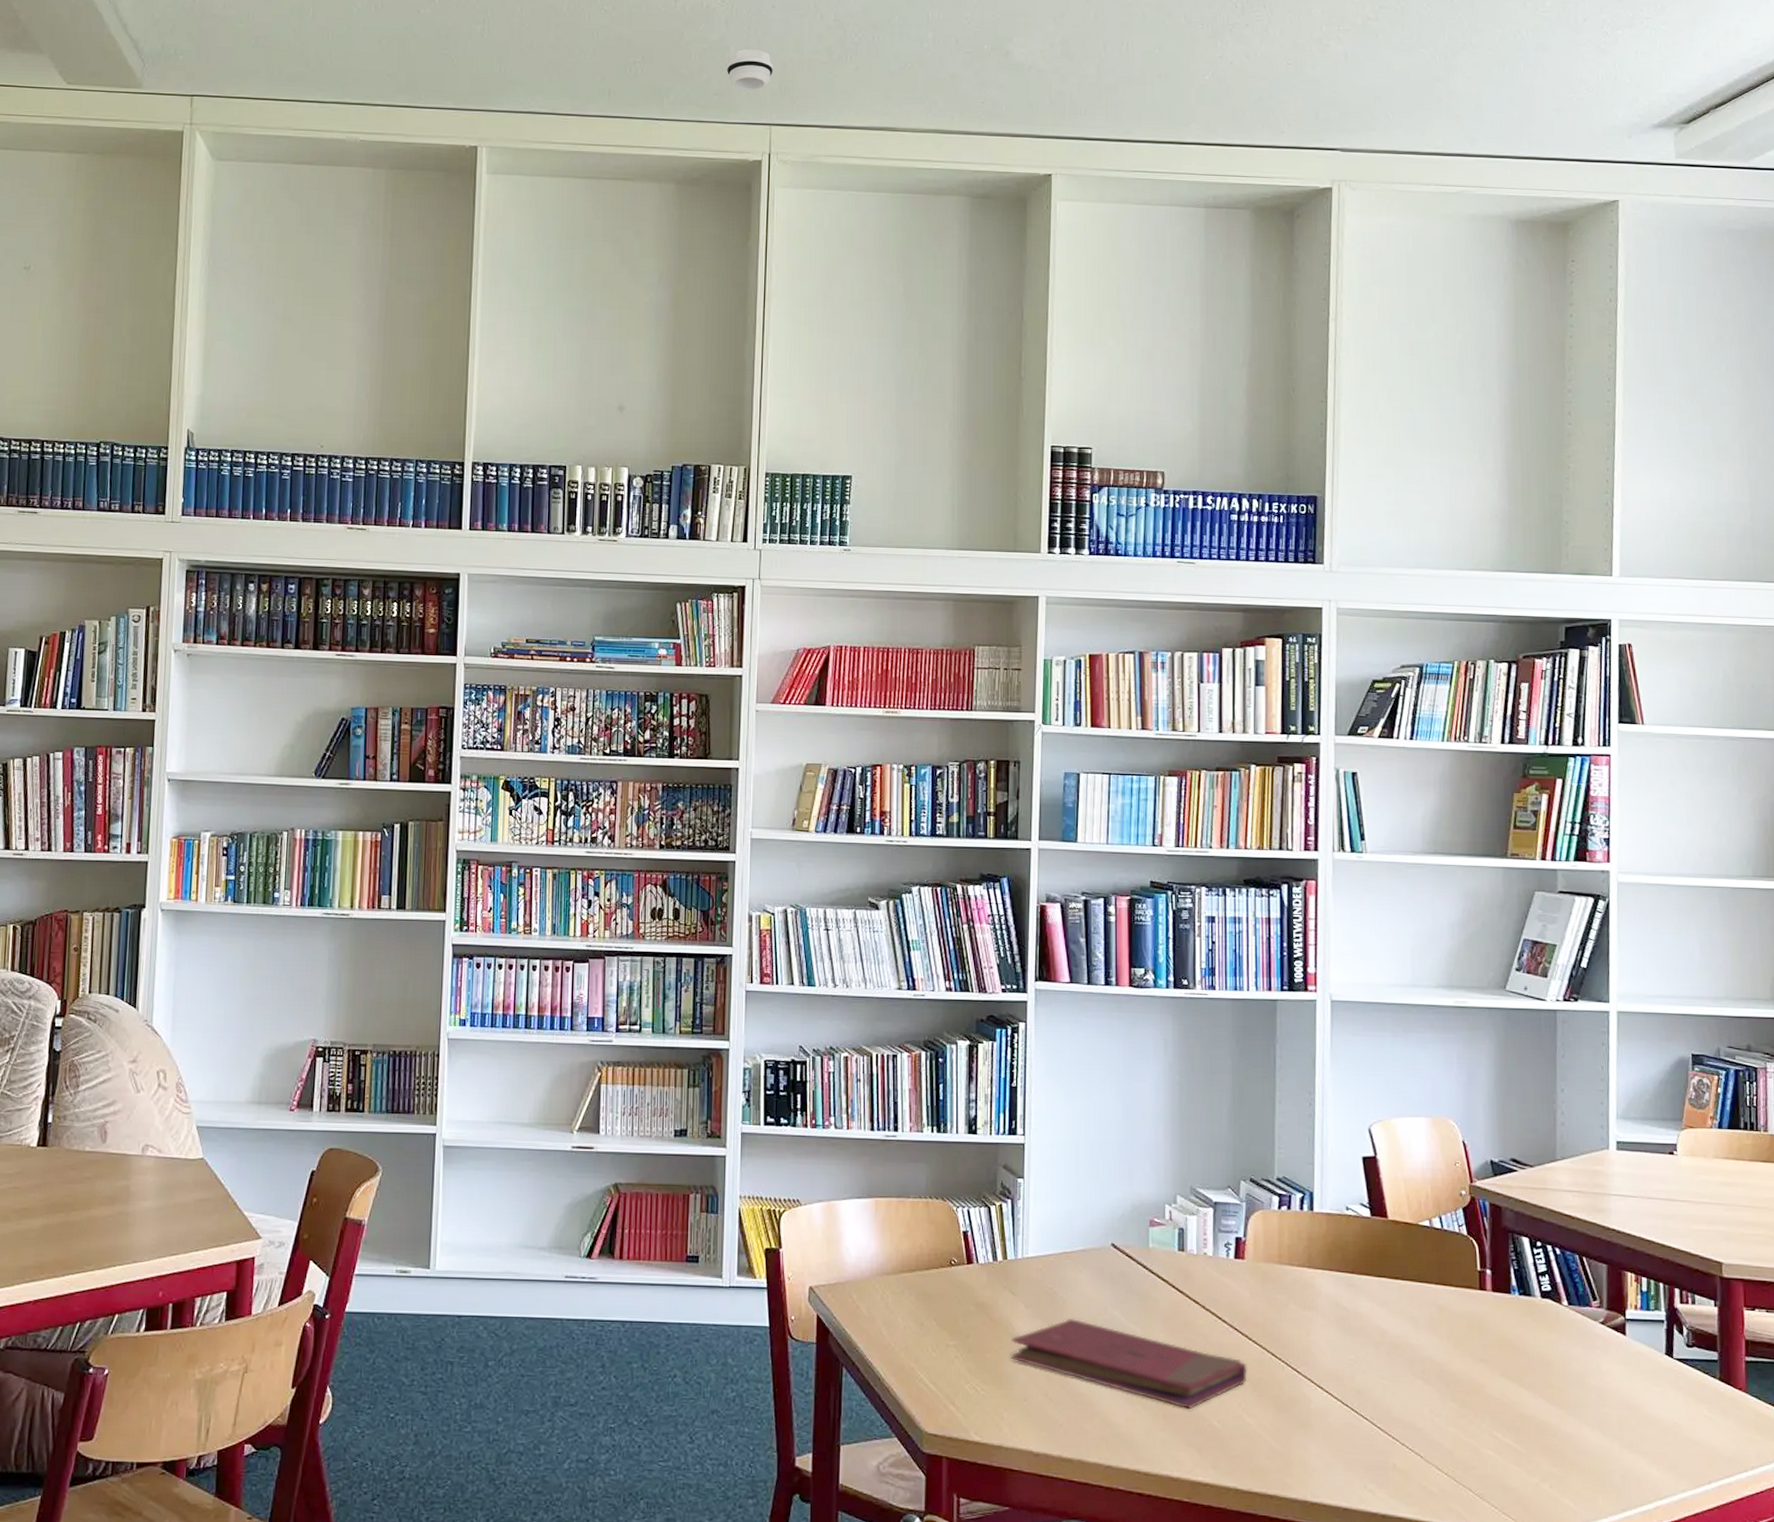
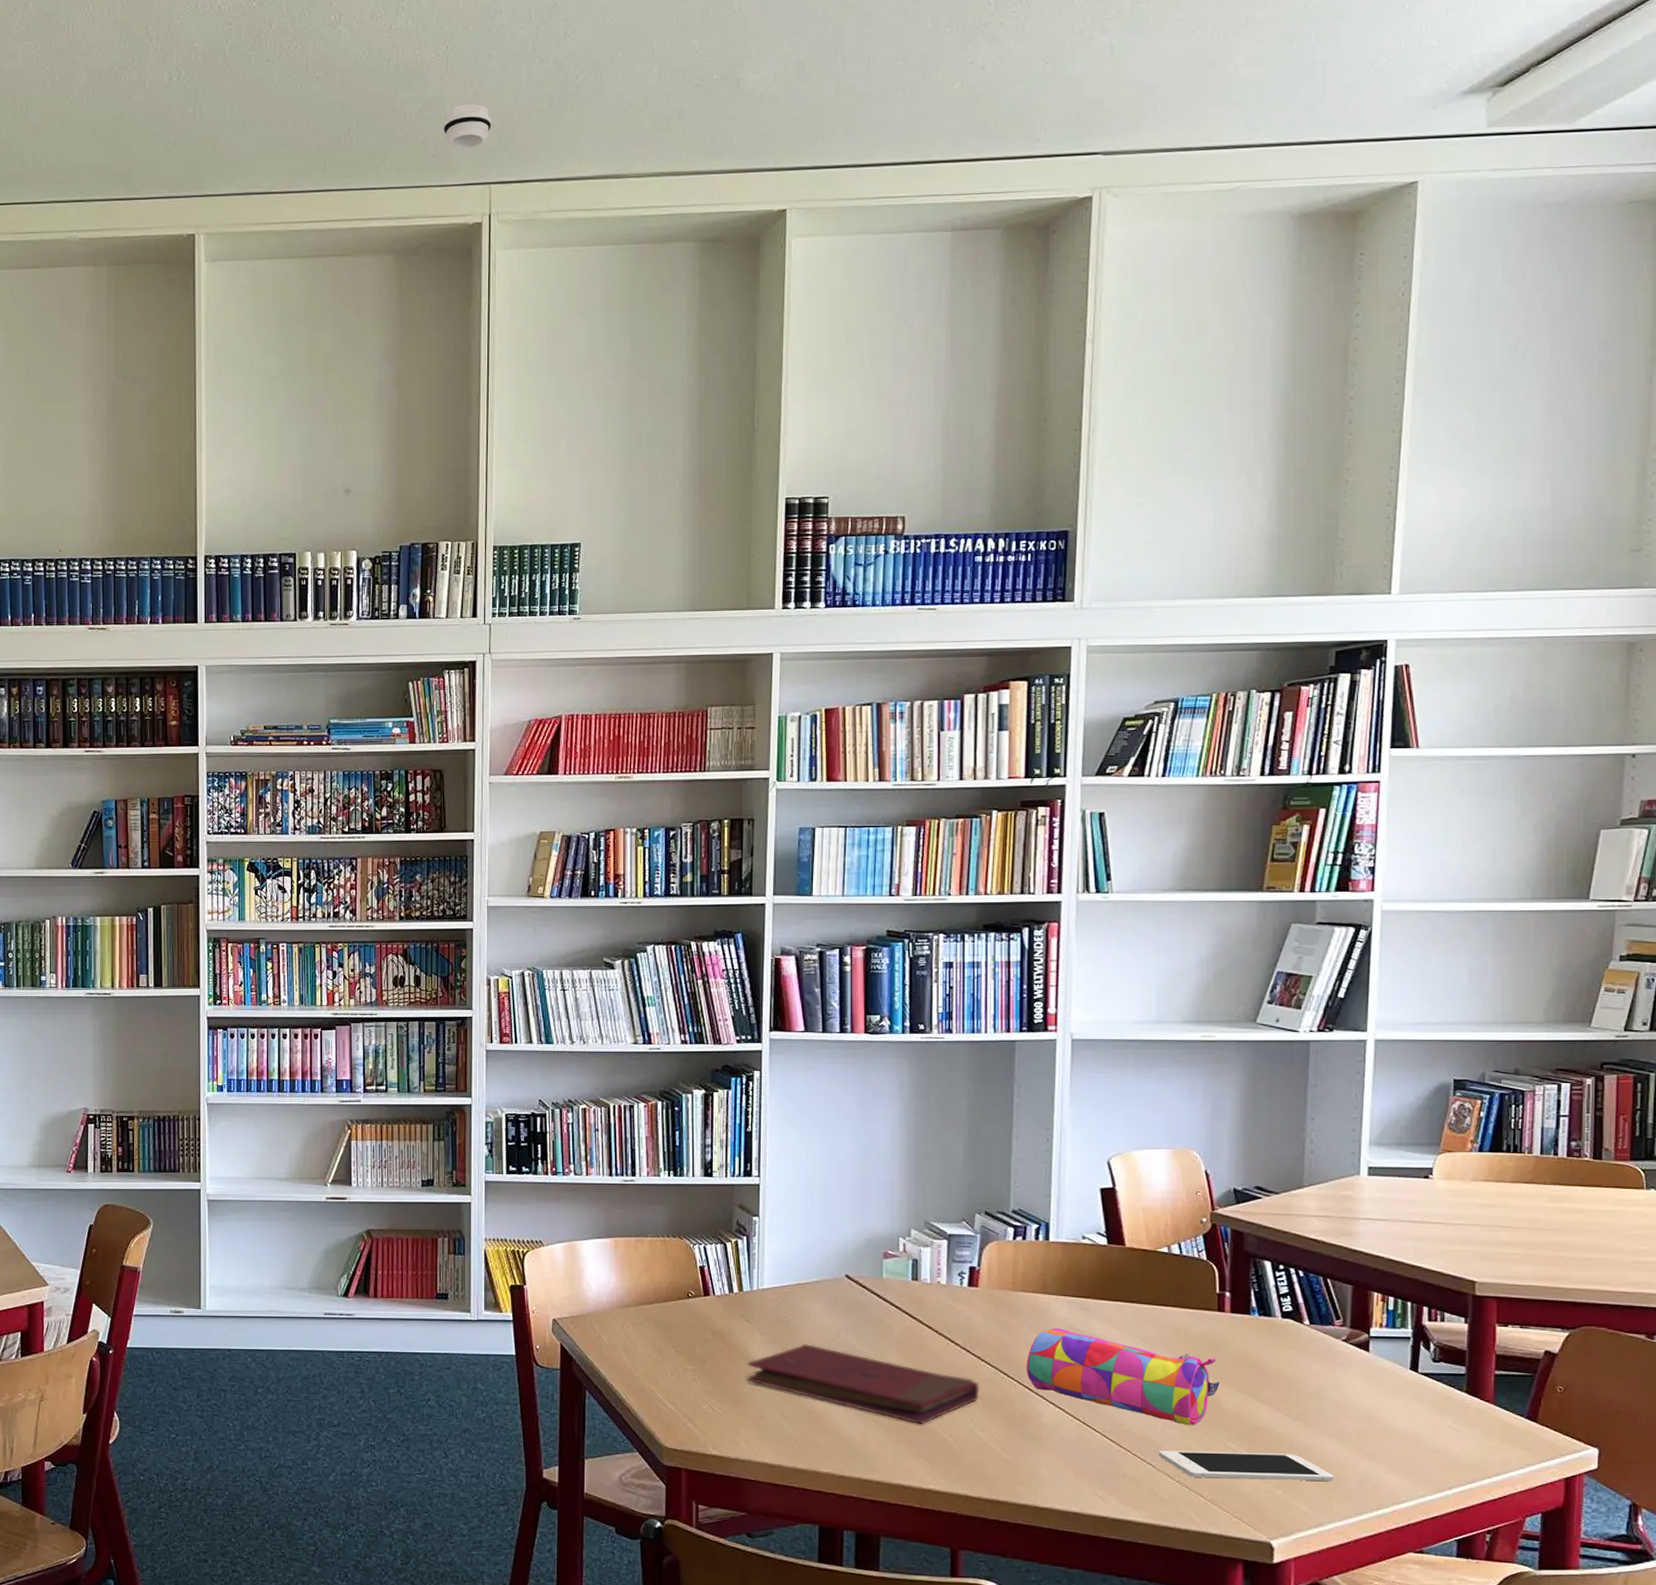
pencil case: none [1293,1305,1484,1413] -> present [1026,1328,1220,1426]
cell phone: none [1426,1440,1598,1474] -> present [1158,1450,1334,1481]

